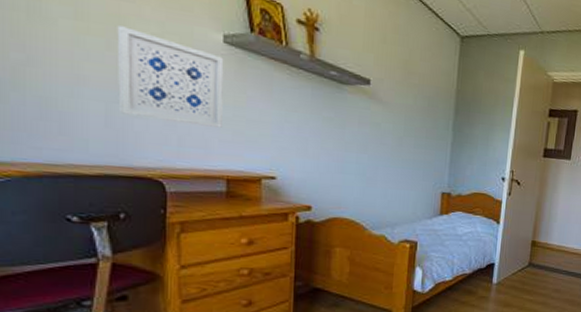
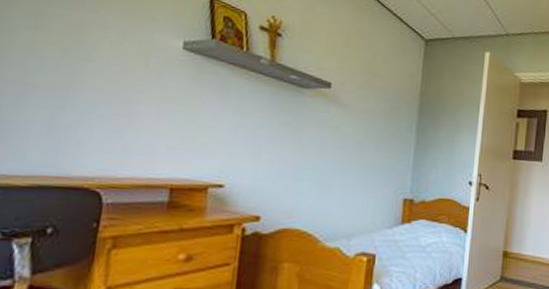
wall art: present [117,25,224,128] -> none [65,34,182,134]

